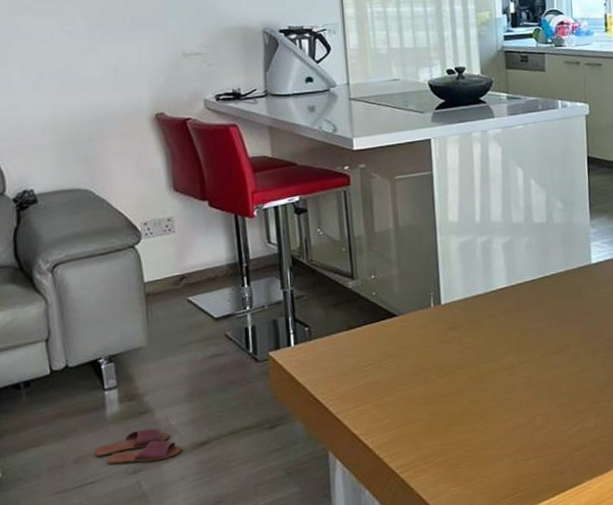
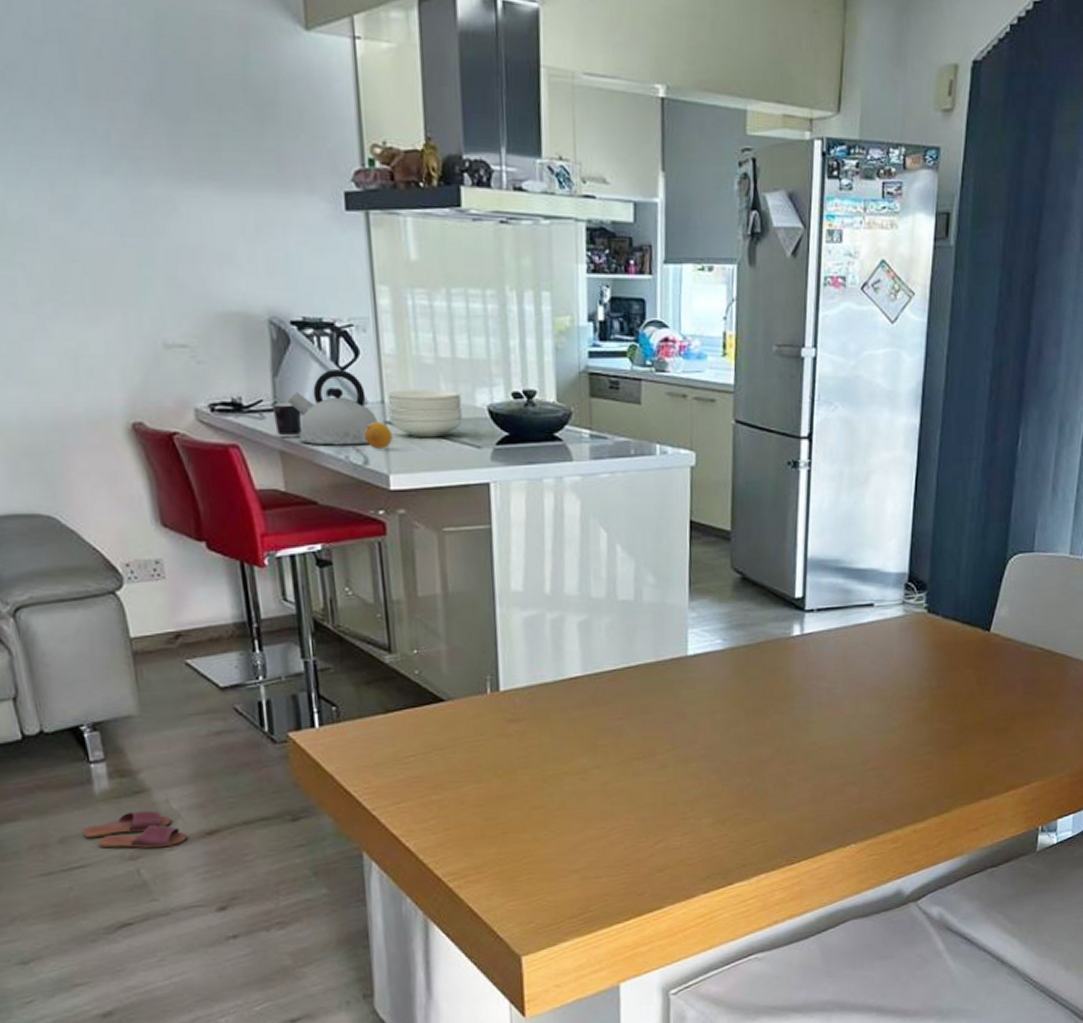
mug: none [263,90,286,117] -> present [272,403,303,438]
kettle: none [276,62,344,120] -> present [288,370,378,446]
fruit: none [334,99,355,120] -> present [365,422,392,450]
bowl: none [352,71,409,109] -> present [387,389,463,438]

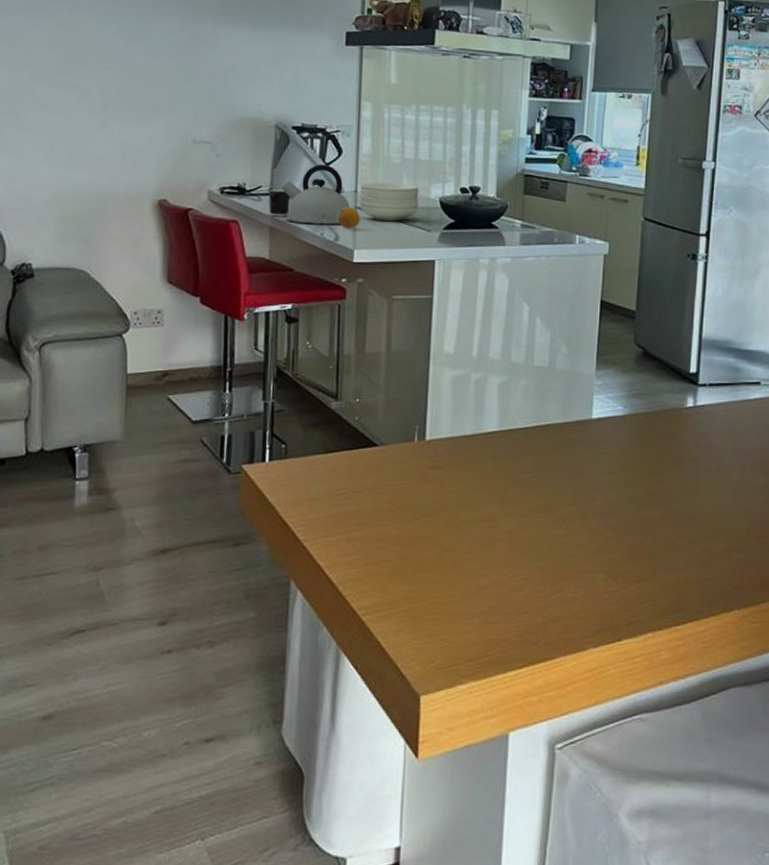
slippers: present [83,810,187,849] -> none [59,526,143,562]

